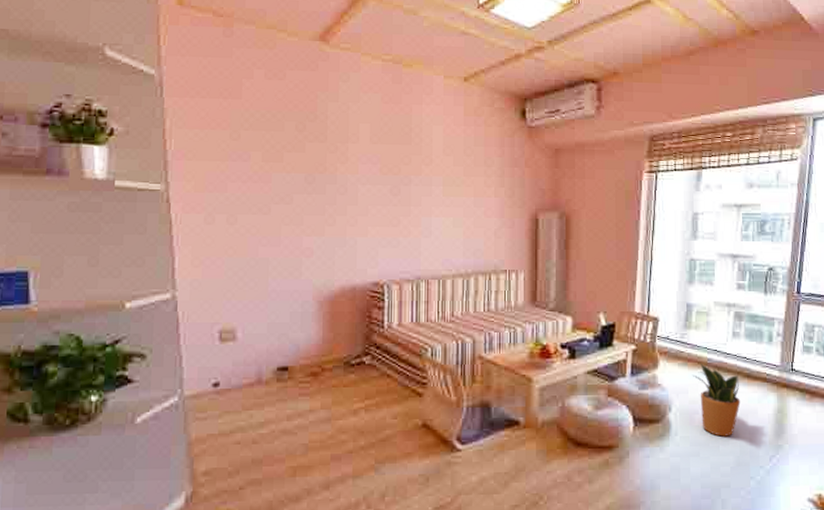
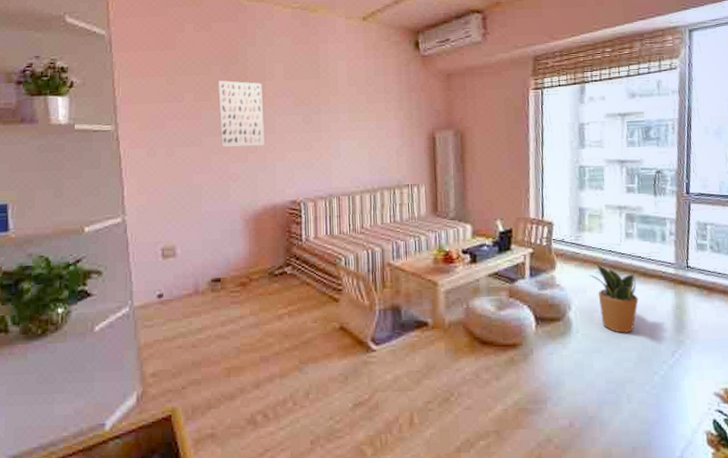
wall art: none [291,140,346,219] -> present [217,80,265,147]

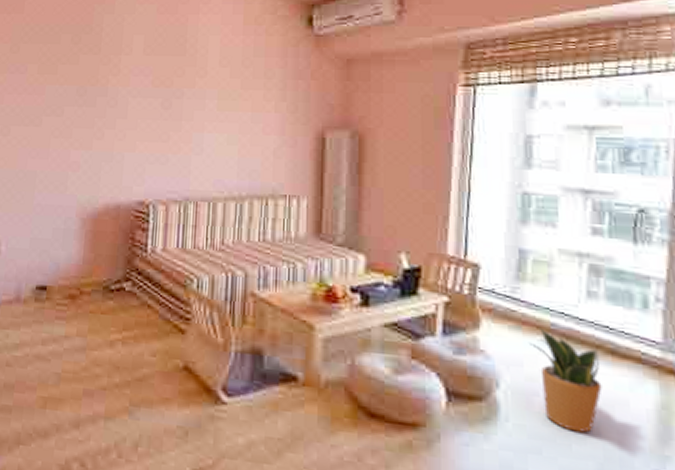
wall art: present [217,80,265,147] -> none [63,52,117,132]

